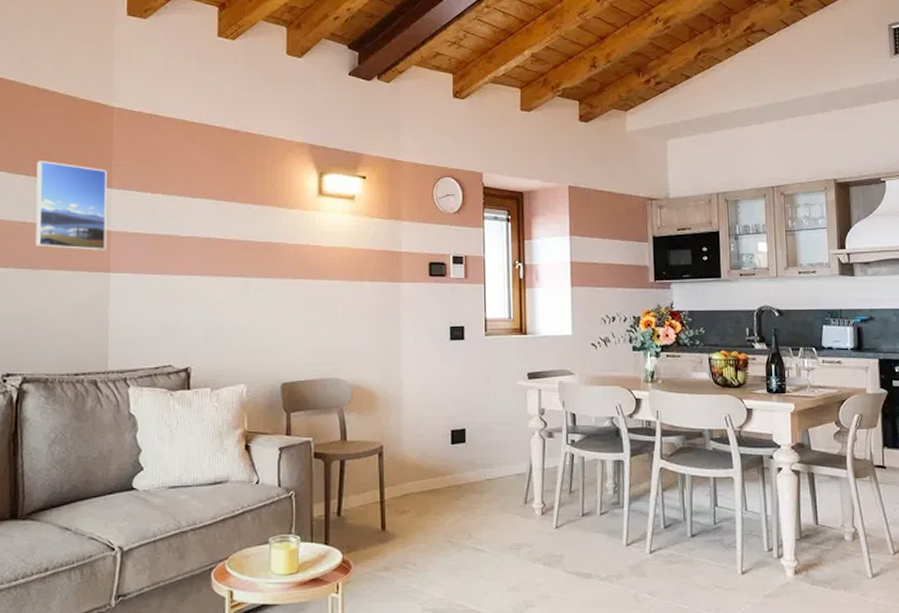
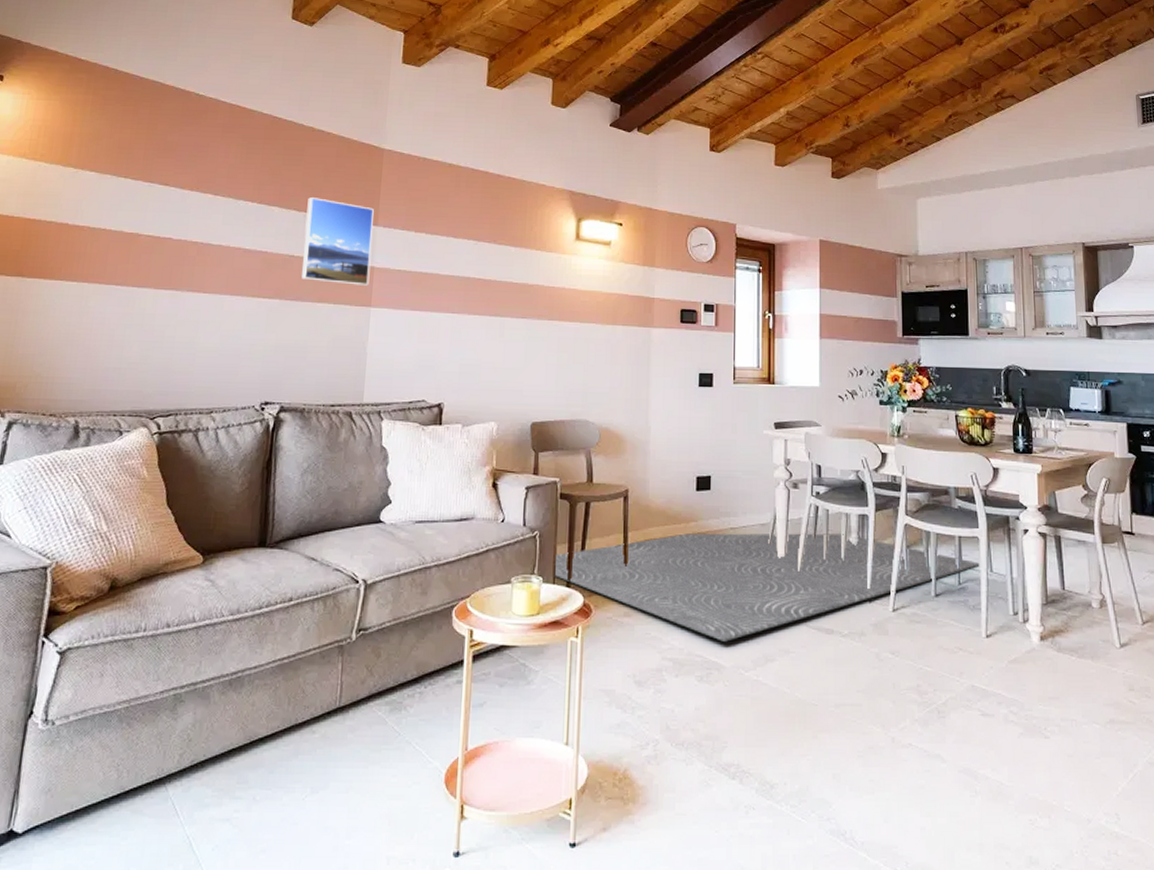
rug: none [311,480,735,590] -> present [554,533,980,642]

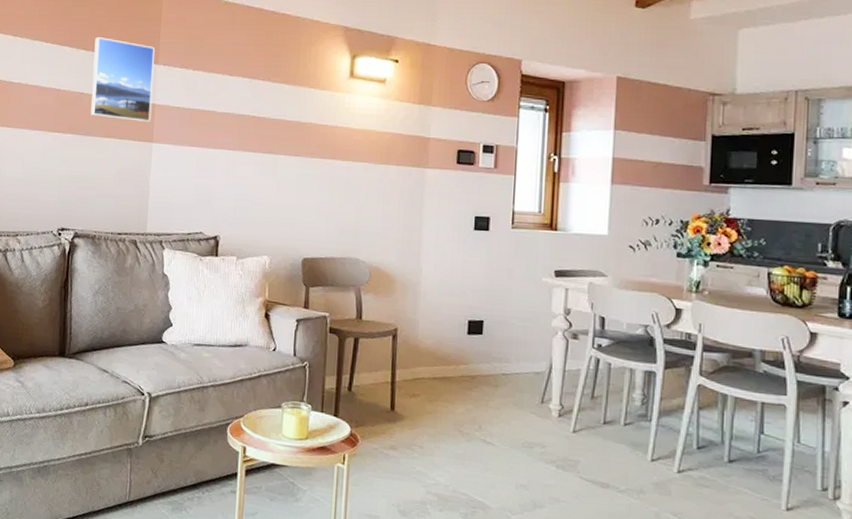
rug: present [554,533,980,642] -> none [322,375,785,484]

